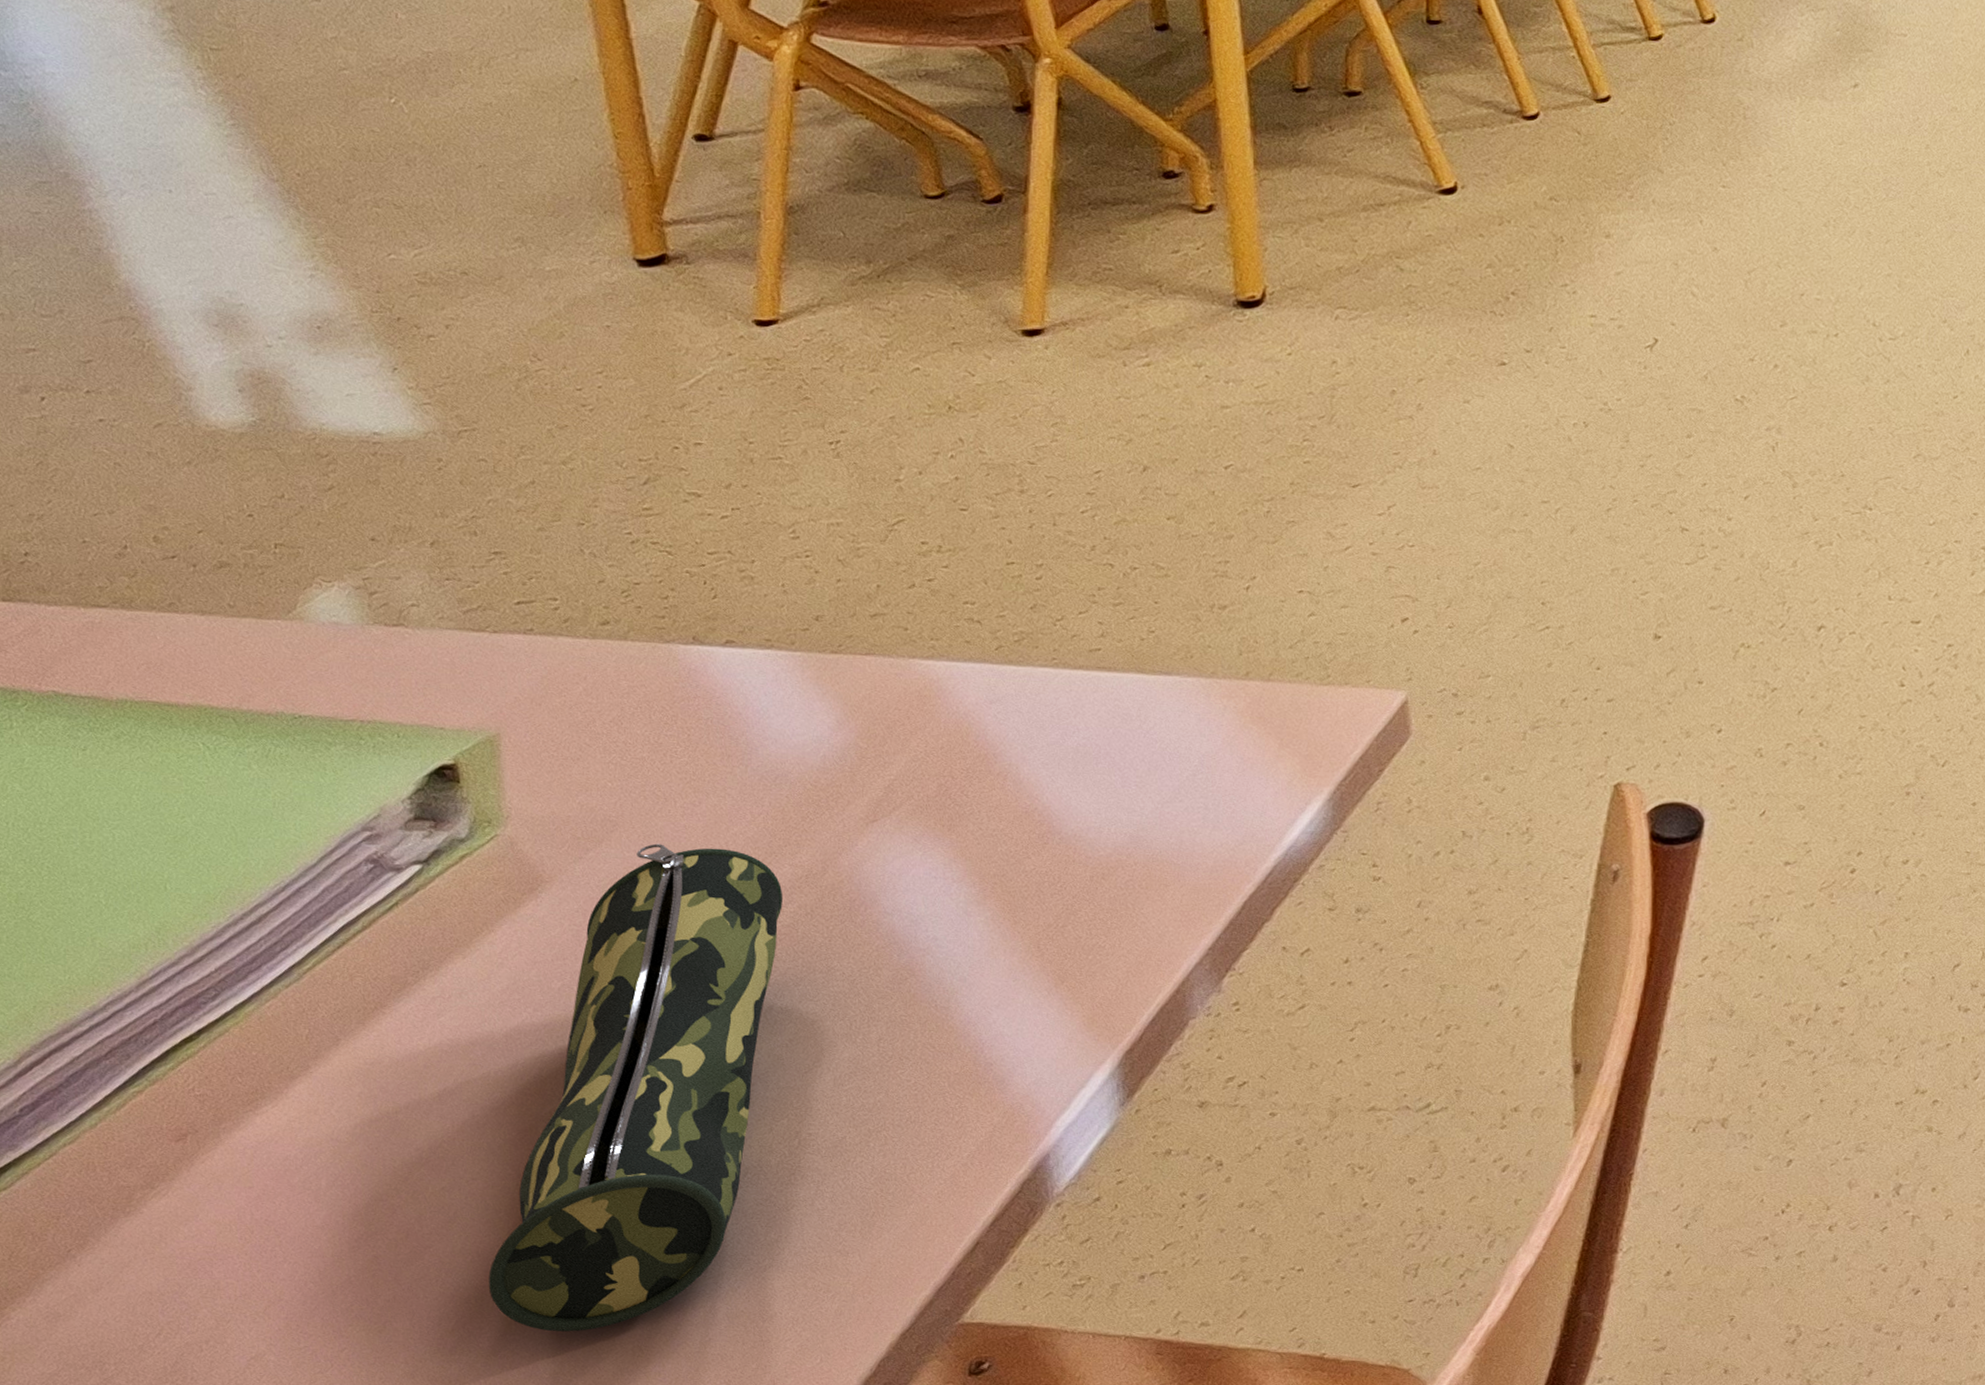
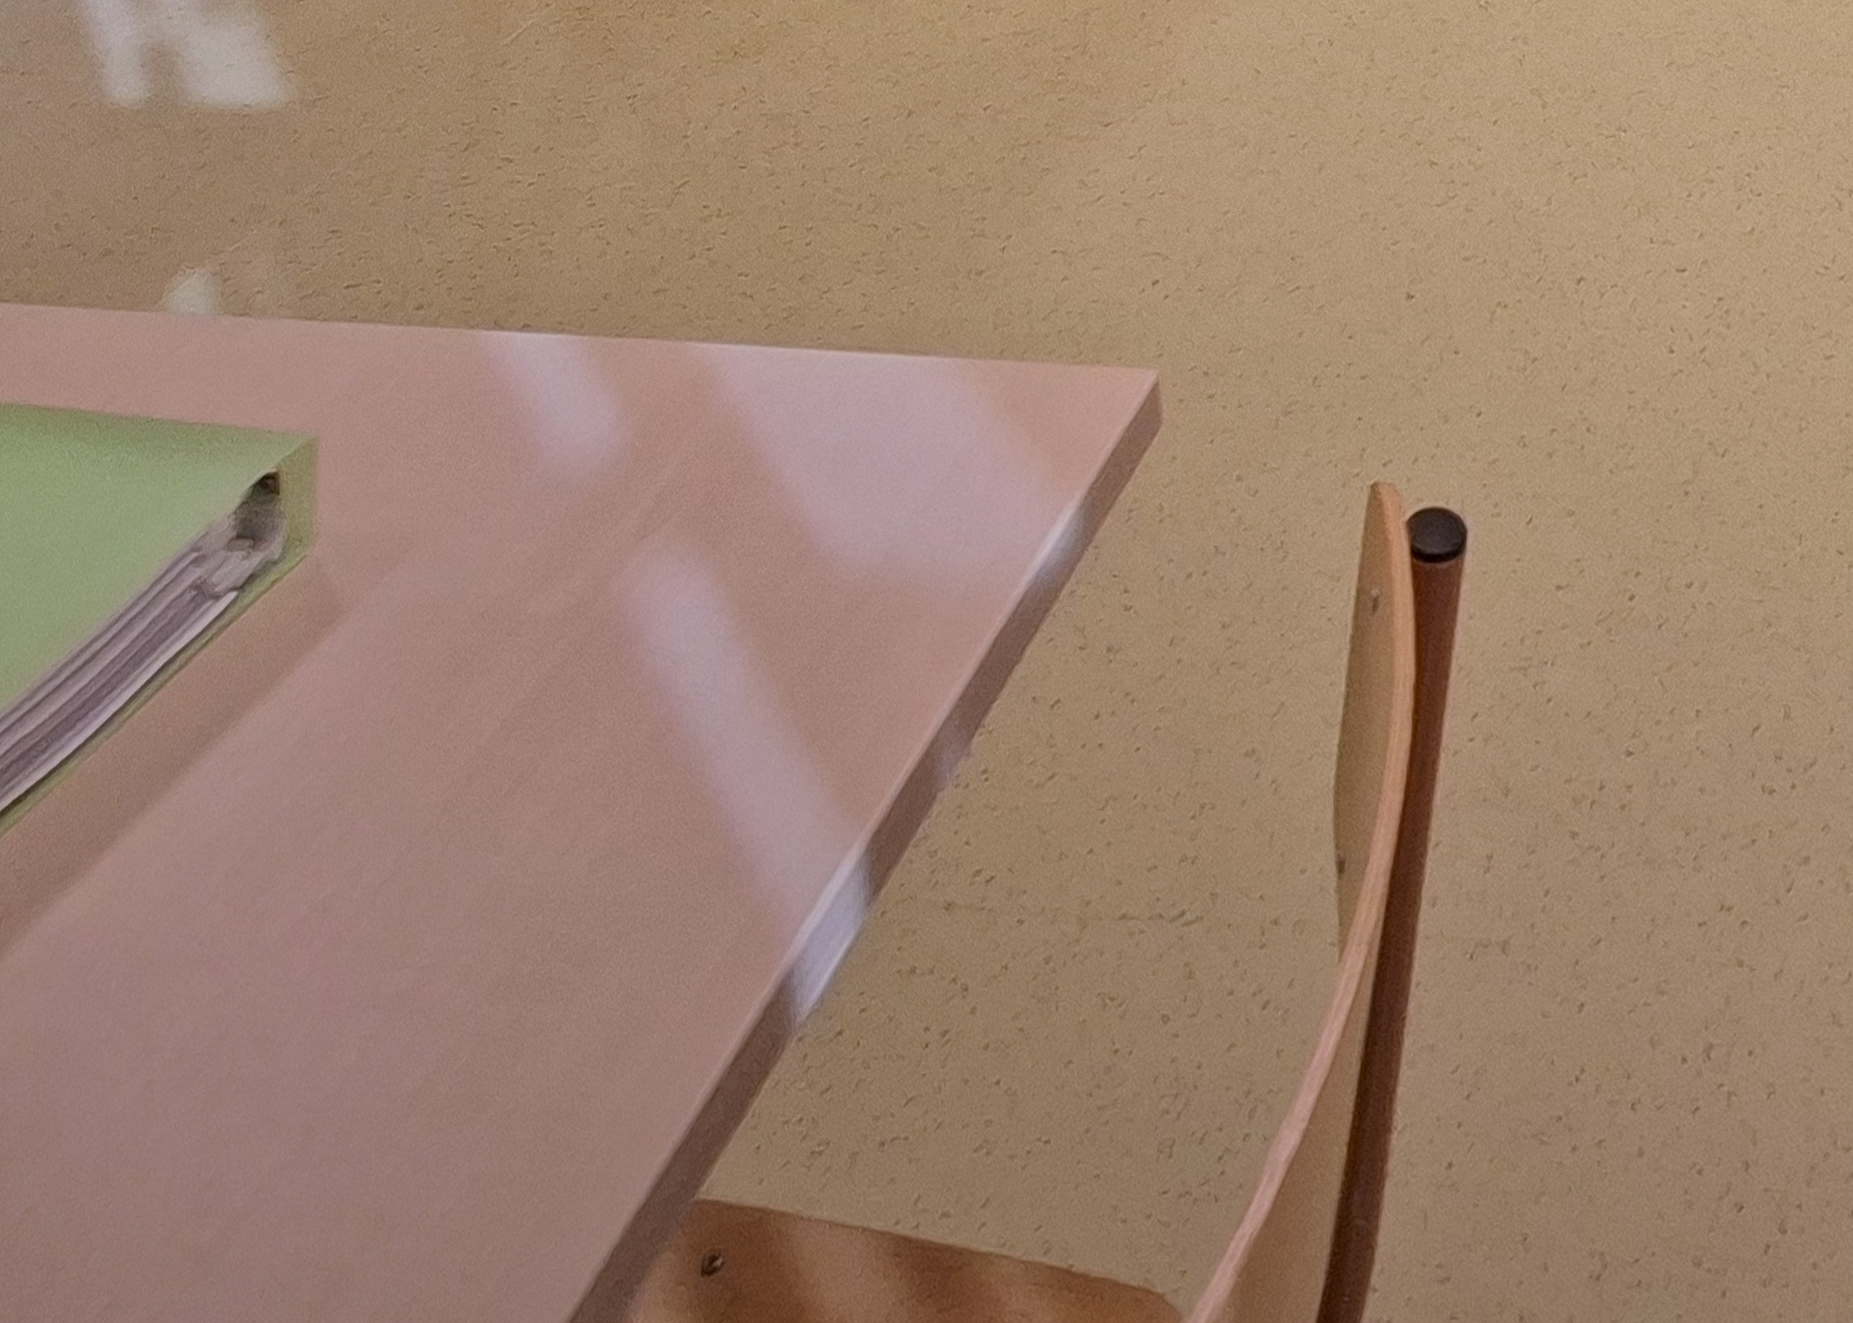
pencil case: present [488,843,784,1332] -> none [248,565,556,1192]

